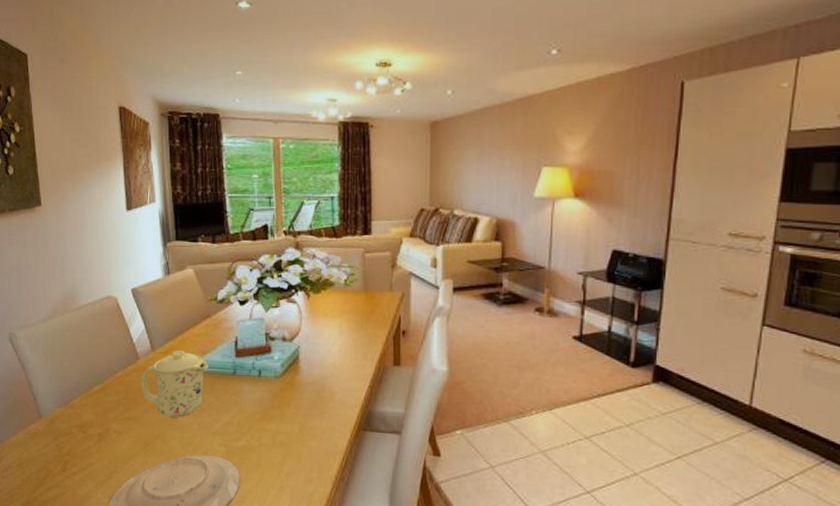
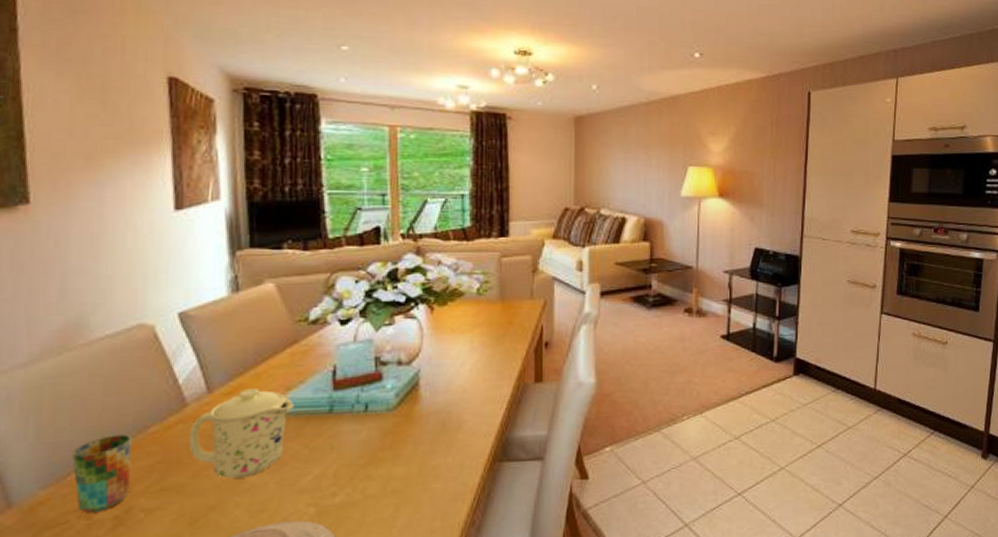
cup: none [73,375,107,429] -> present [72,434,132,513]

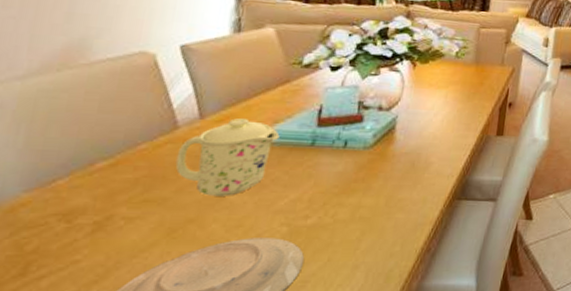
cup: present [72,434,132,513] -> none [59,148,121,217]

